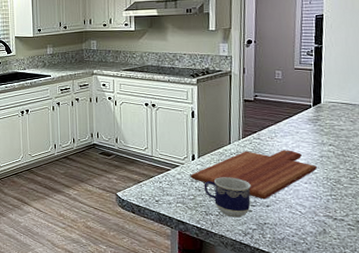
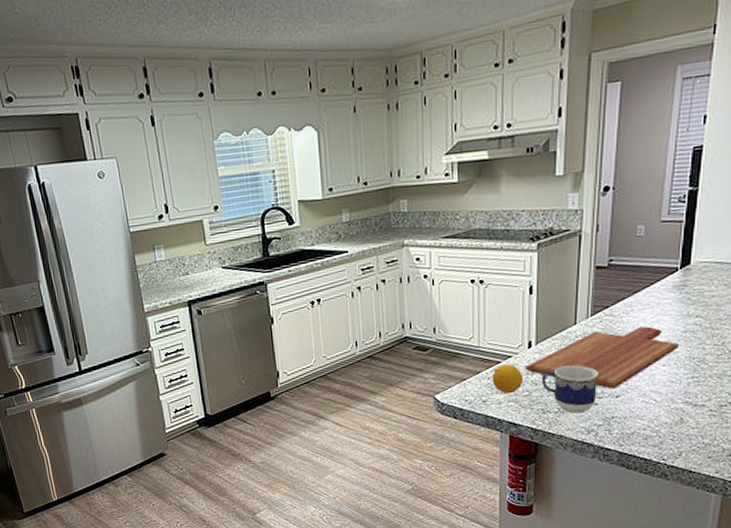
fruit: none [163,172,189,197] -> present [491,364,524,394]

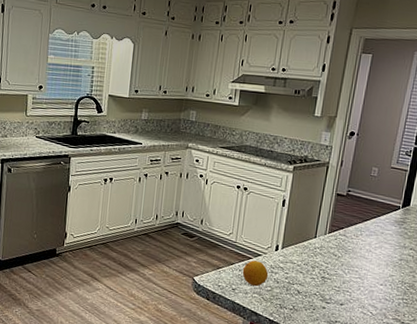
cutting board: present [525,326,679,389] -> none [270,246,395,298]
cup: present [541,365,598,414] -> none [282,270,329,314]

